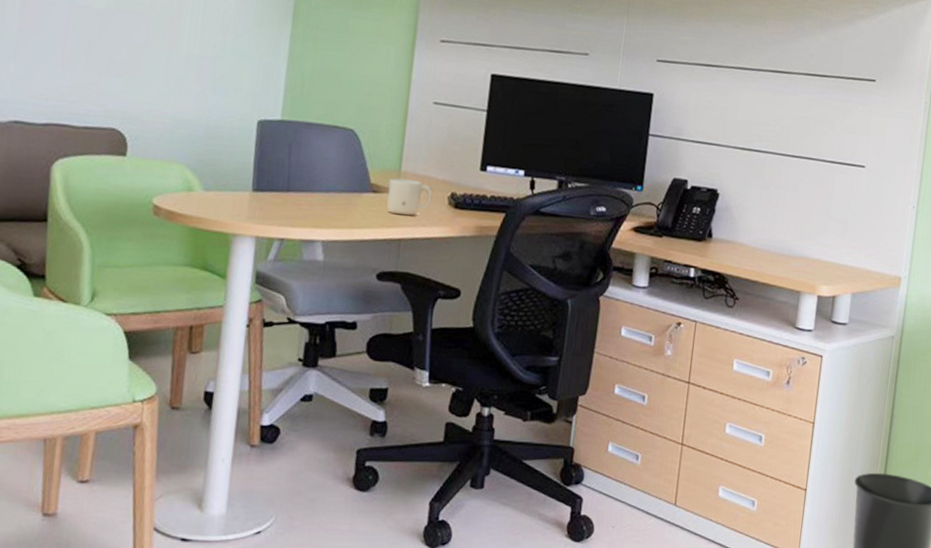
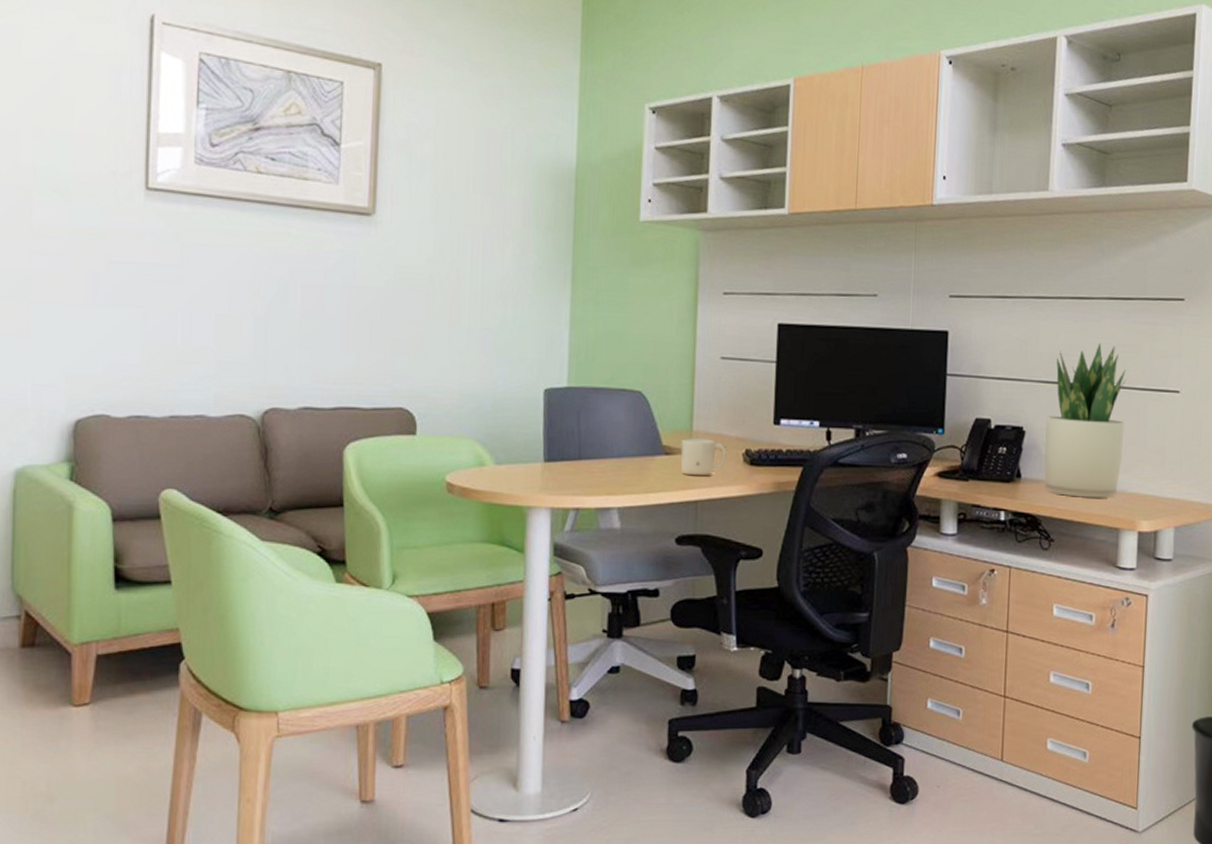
planter: none [733,115,817,262] -> present [1044,342,1127,498]

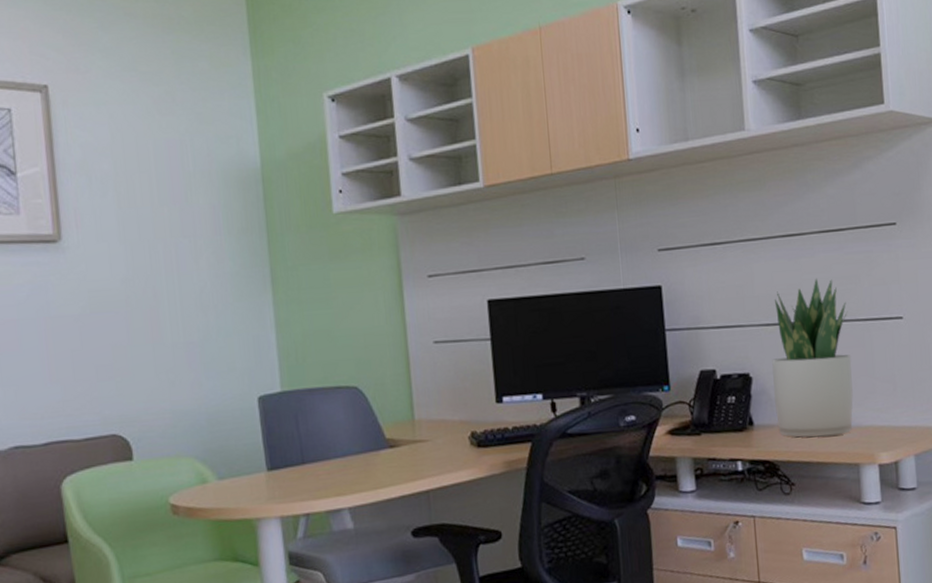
mug: present [680,438,727,476] -> none [404,426,453,466]

